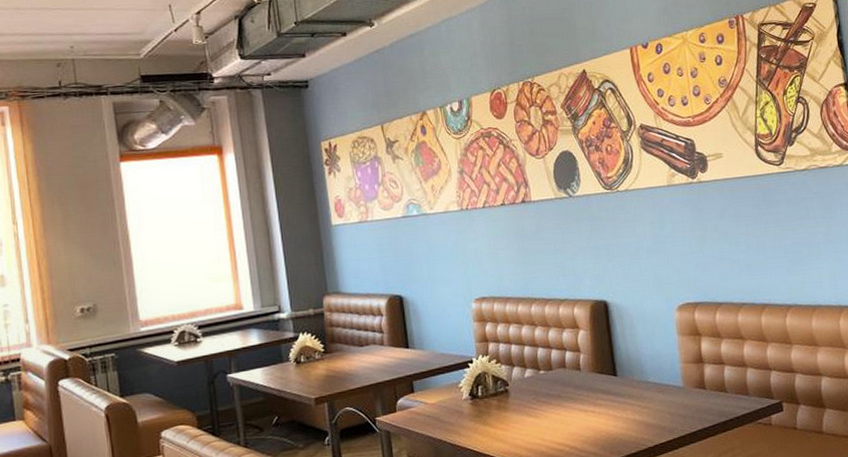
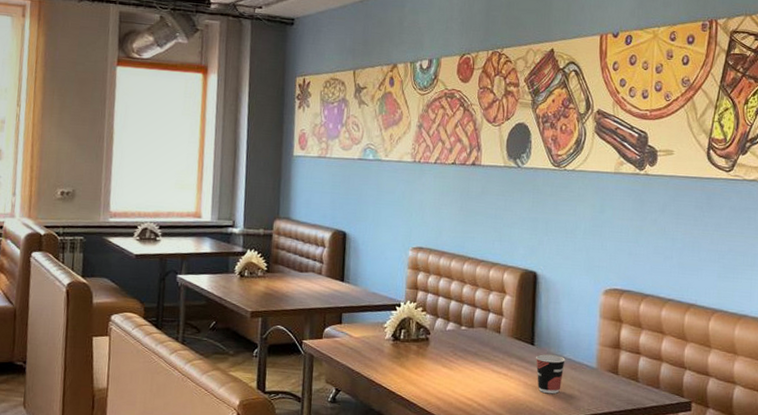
cup: none [621,381,651,422] -> present [536,354,566,394]

